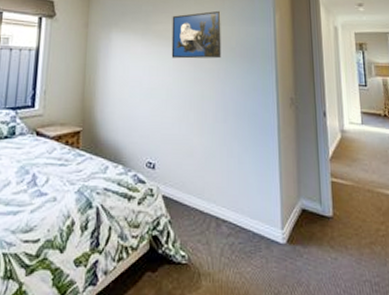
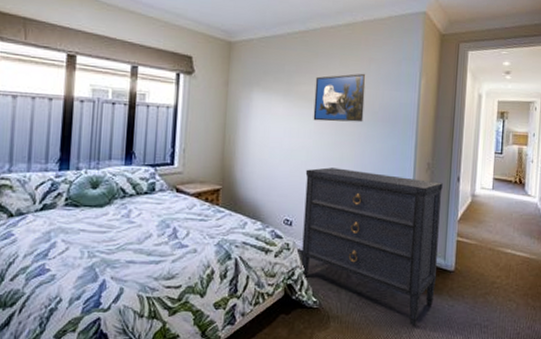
dresser: none [165,105,315,284] -> present [300,167,443,326]

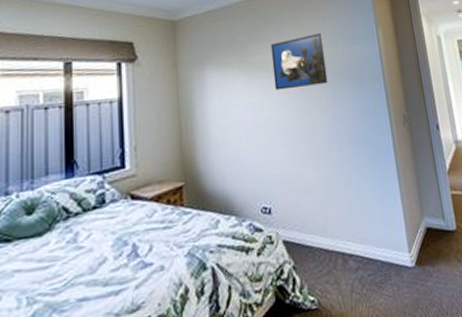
dresser: present [300,167,443,326] -> none [276,134,443,306]

